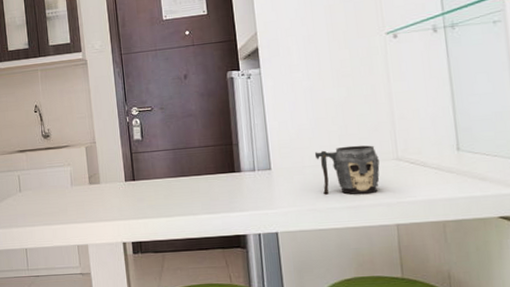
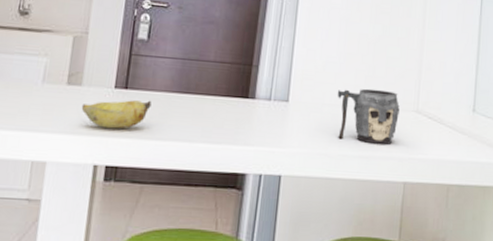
banana: none [103,187,156,214] -> present [81,100,152,129]

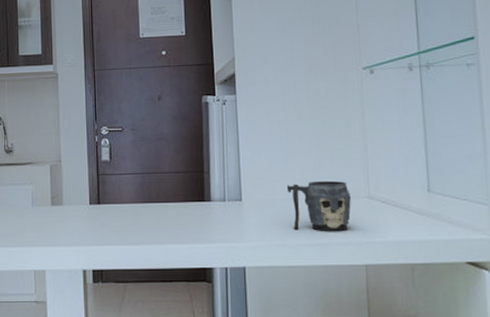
banana: present [81,100,152,129] -> none [65,212,122,239]

